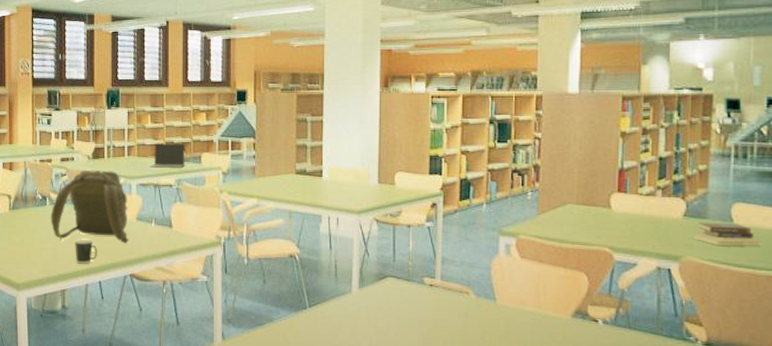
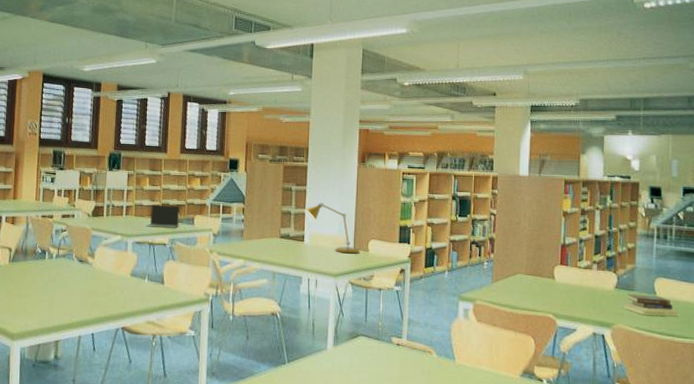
backpack: present [50,171,129,243] -> none [48,227,123,298]
mug: present [75,240,97,264] -> none [70,293,92,316]
desk lamp: none [321,134,386,188] -> present [304,203,360,254]

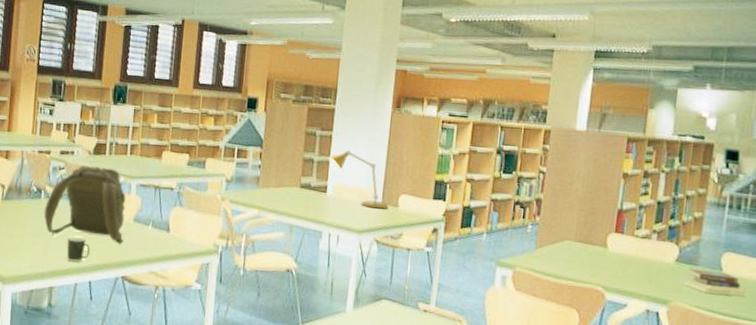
backpack: none [48,227,123,298] -> present [43,165,126,244]
mug: none [70,293,92,316] -> present [66,237,90,262]
laptop: present [147,204,180,228] -> none [153,144,191,172]

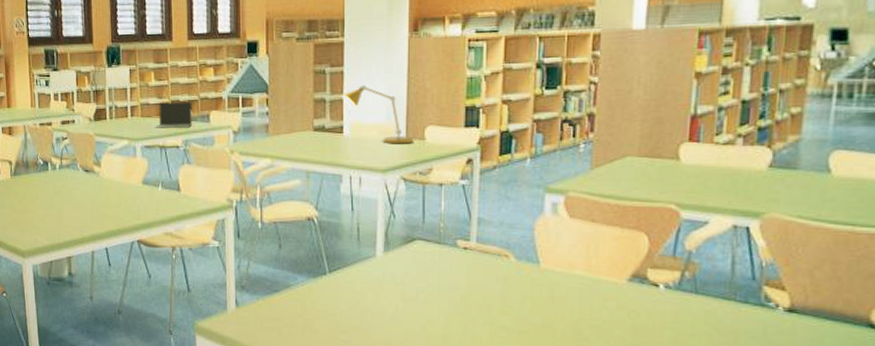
backpack: present [43,165,126,244] -> none [53,133,135,208]
mug: present [66,237,90,262] -> none [79,206,103,230]
laptop: none [153,144,191,172] -> present [156,101,193,128]
books: present [684,268,746,296] -> none [780,173,864,201]

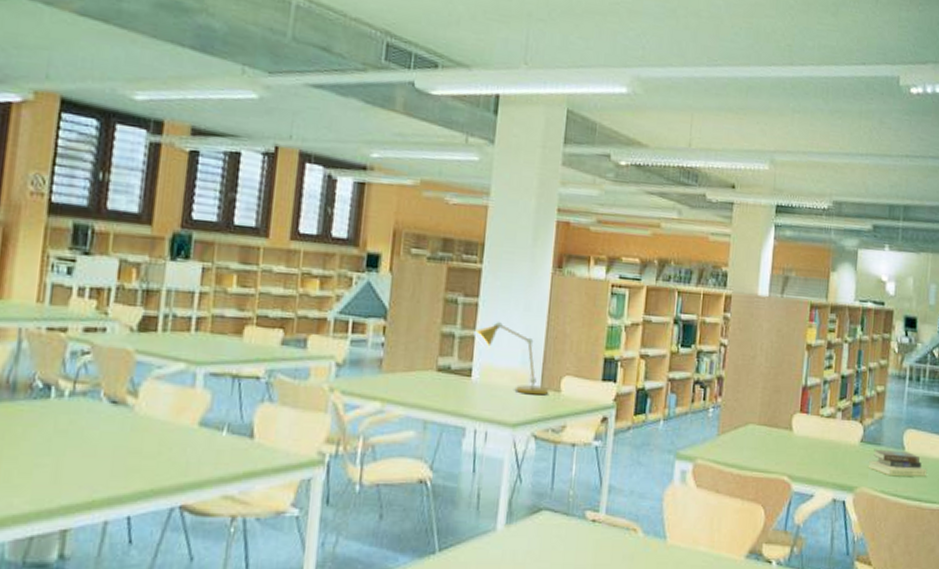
laptop: present [156,101,193,128] -> none [230,316,286,353]
books: none [780,173,864,201] -> present [869,449,927,477]

